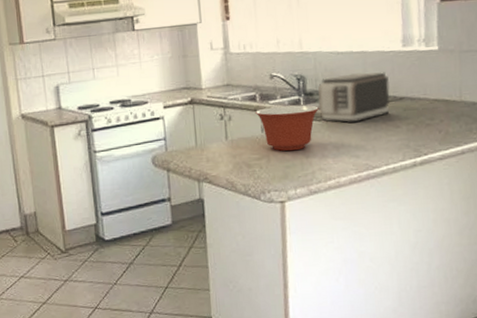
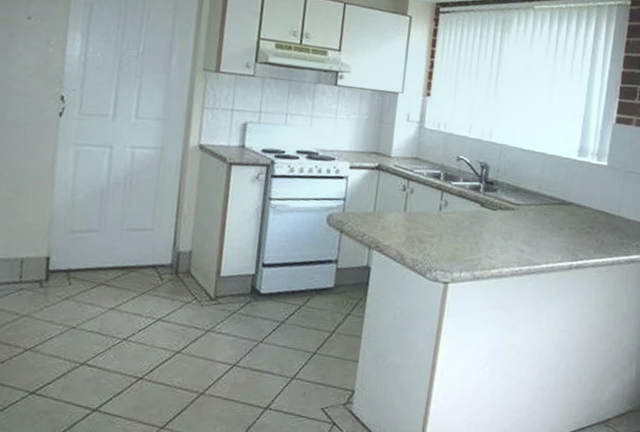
mixing bowl: present [256,105,319,151] -> none [437,187,496,234]
toaster: present [318,71,390,124] -> none [495,170,562,218]

